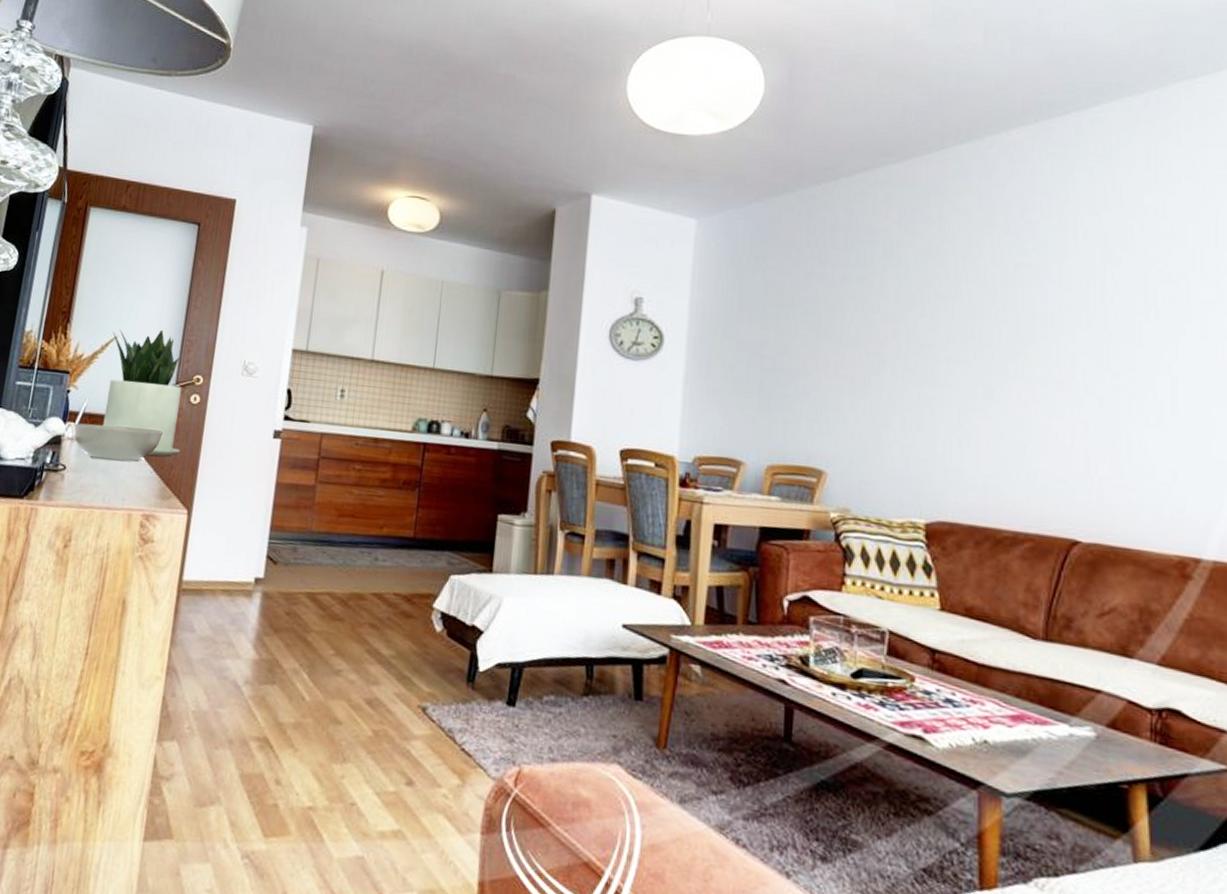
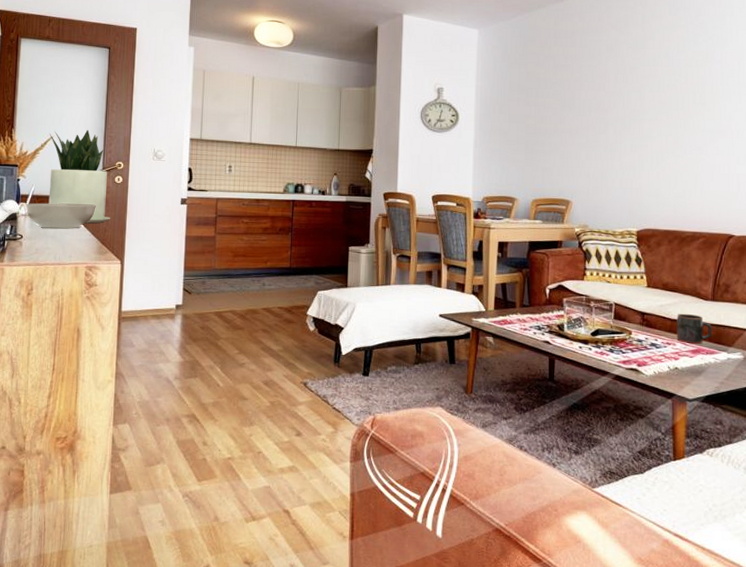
mug: none [986,655,1045,708] -> present [676,313,712,345]

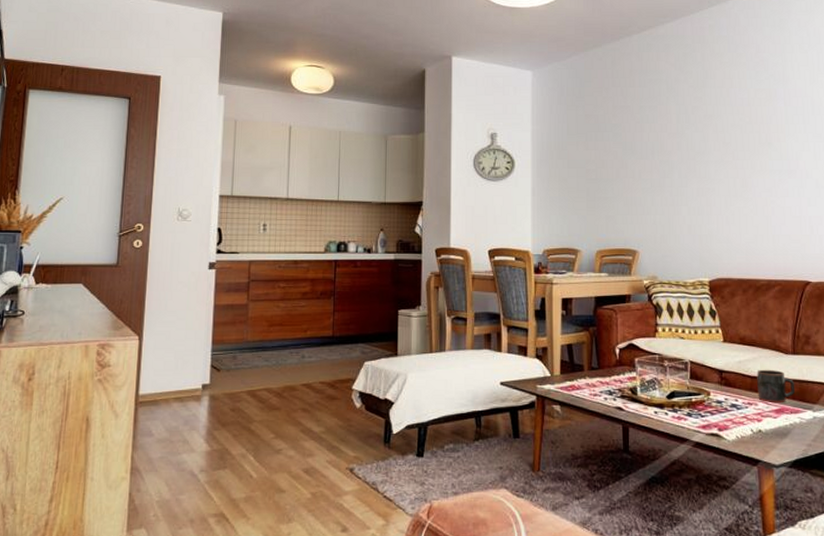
bowl: present [25,203,96,230] -> none [29,273,111,303]
planter: present [48,130,111,225] -> none [56,189,128,296]

